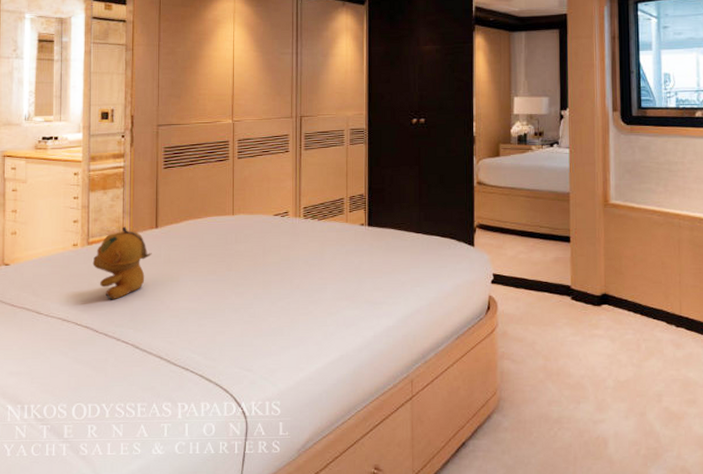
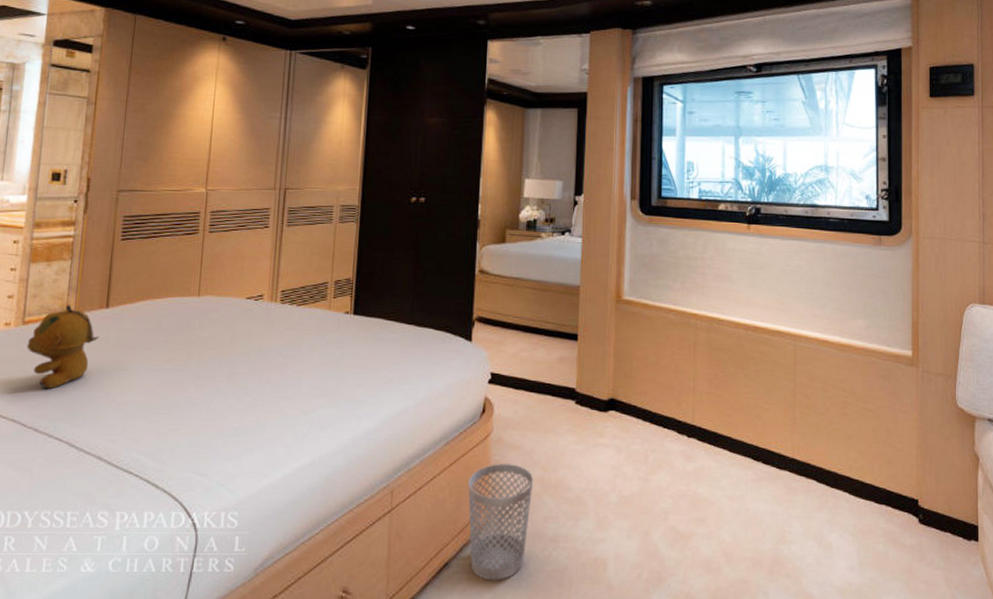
wastebasket: none [479,355,537,458] -> present [468,464,534,581]

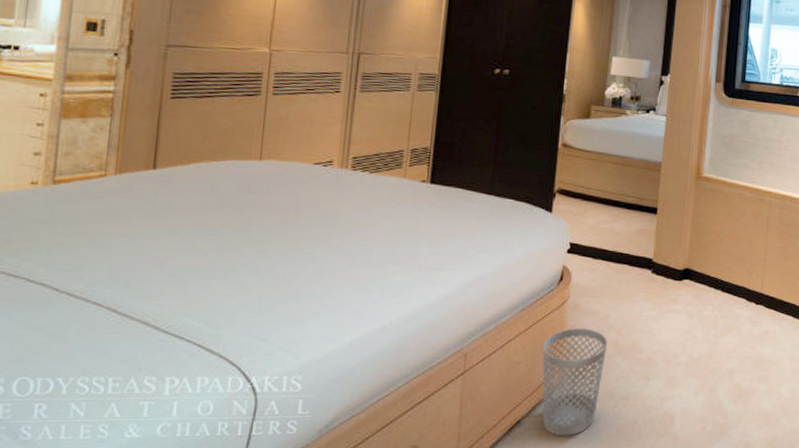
stuffed bear: present [26,305,99,390] -> none [58,164,145,253]

